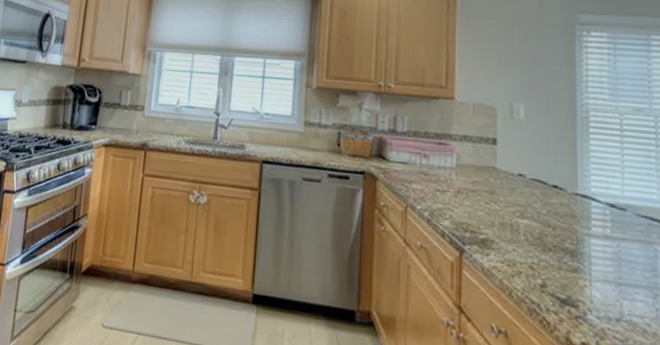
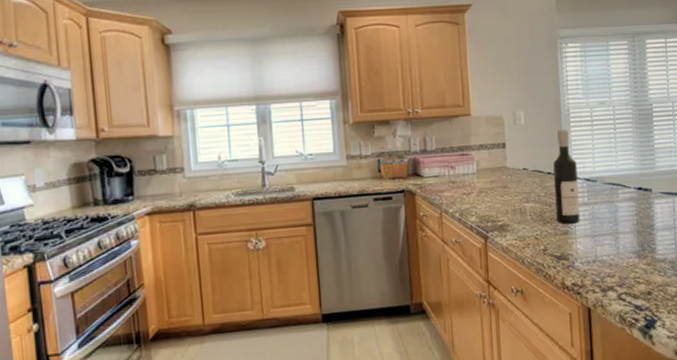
bottle: none [562,133,598,261] -> present [553,129,580,224]

